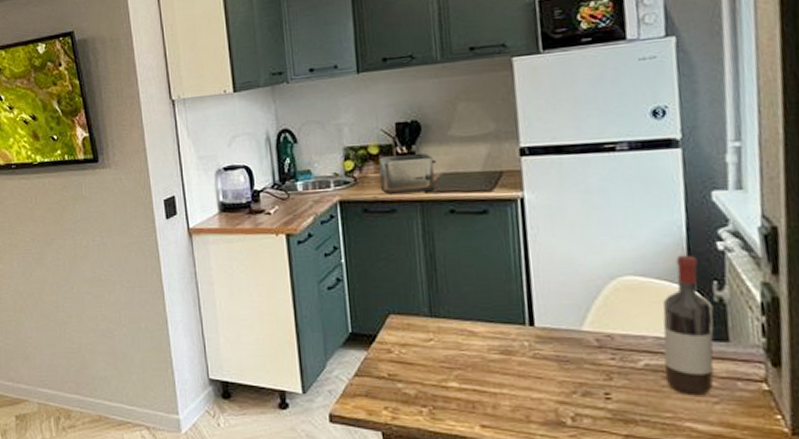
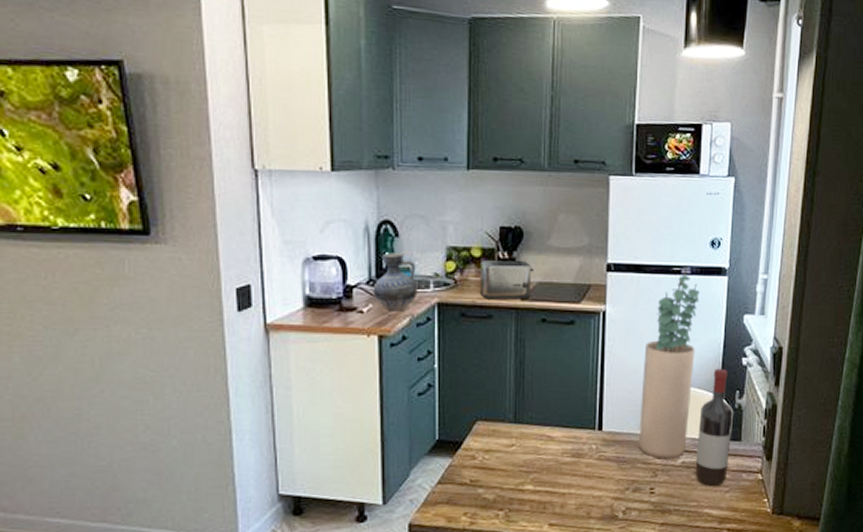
ceramic jug: none [277,157,320,212] -> present [373,253,418,312]
vase: none [577,141,649,360] -> present [639,266,700,459]

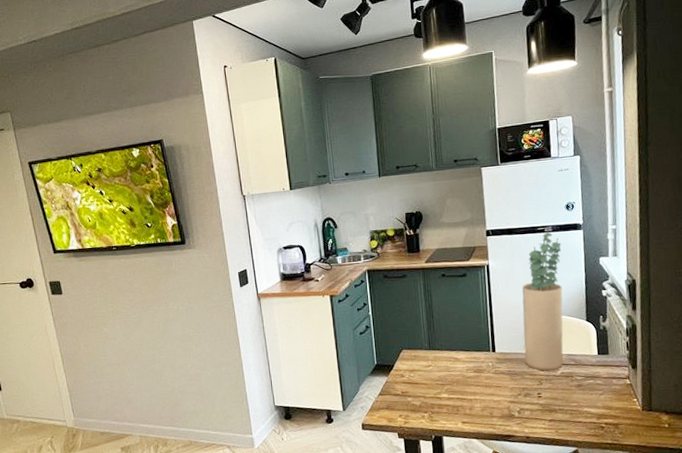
ceramic jug: present [373,253,418,312] -> none [323,238,354,279]
toaster: present [479,260,534,300] -> none [394,234,433,264]
wine bottle: present [695,368,734,486] -> none [571,299,600,390]

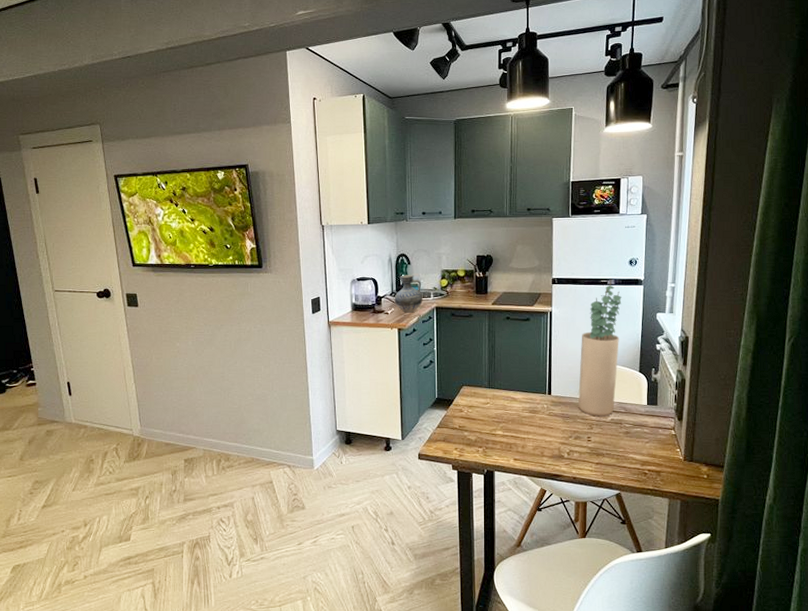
ceramic jug: none [323,238,354,279] -> present [394,275,423,313]

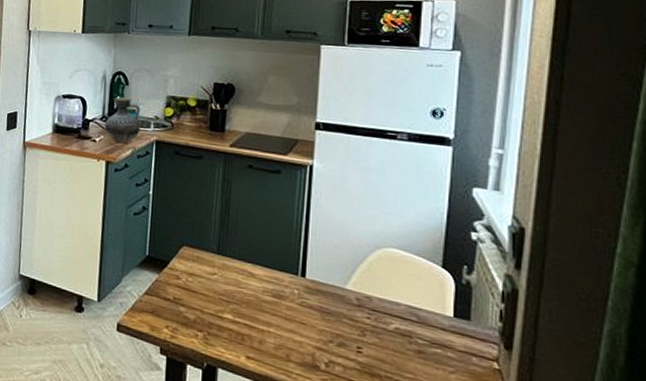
vase: present [578,278,622,417] -> none [345,132,418,323]

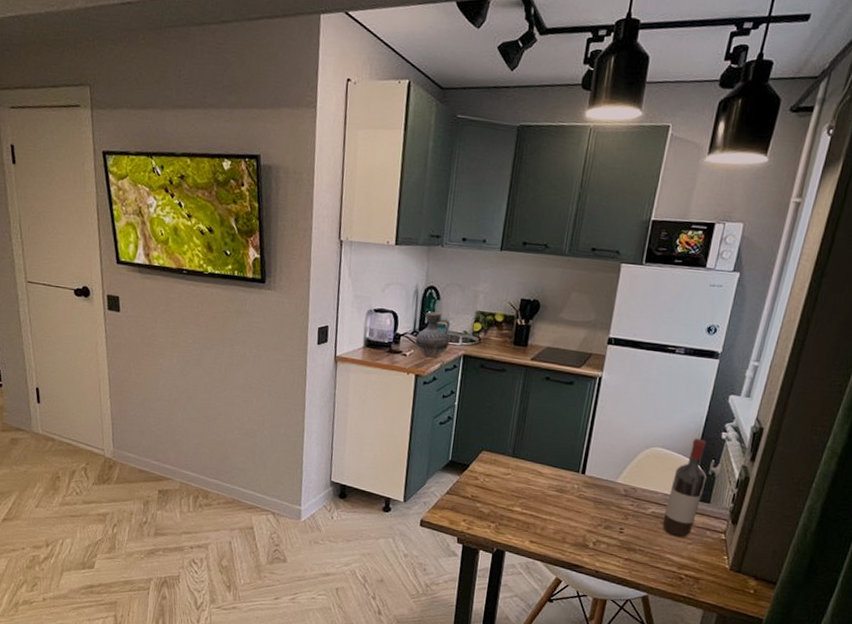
wine bottle: none [411,238,461,363] -> present [662,438,707,537]

